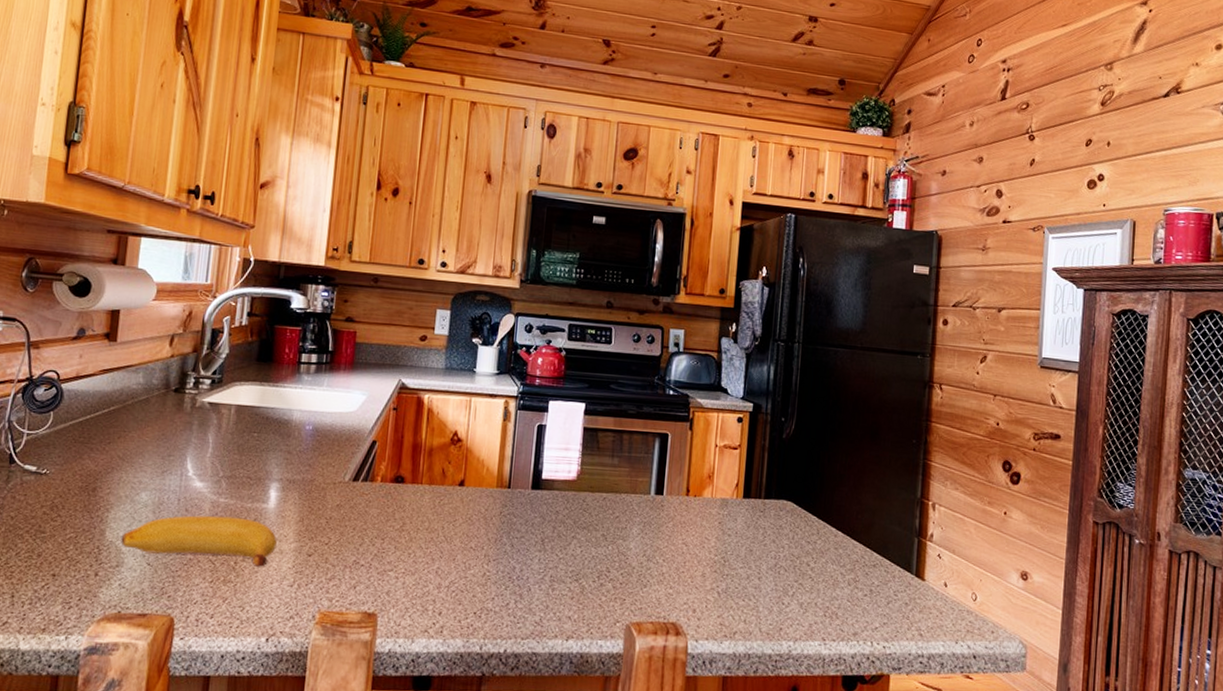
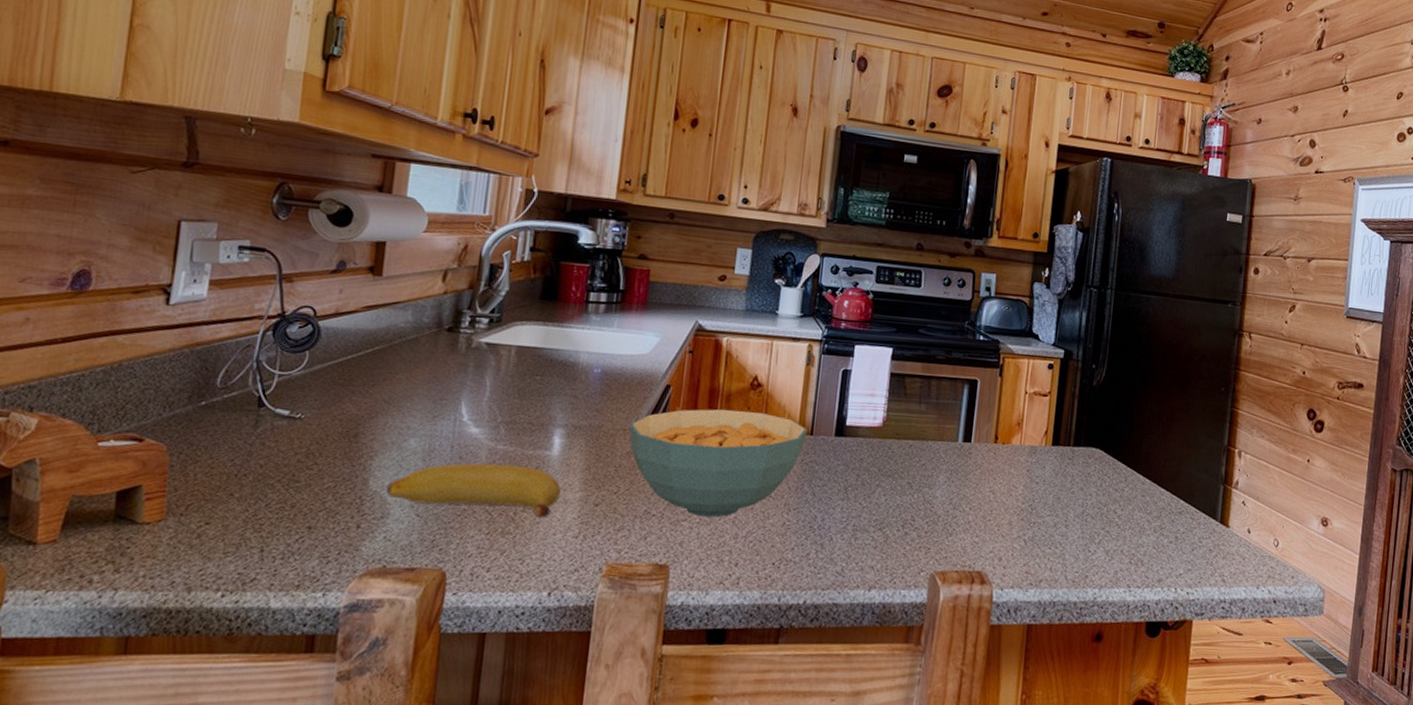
cereal bowl: none [339,463,506,568] -> present [629,408,808,518]

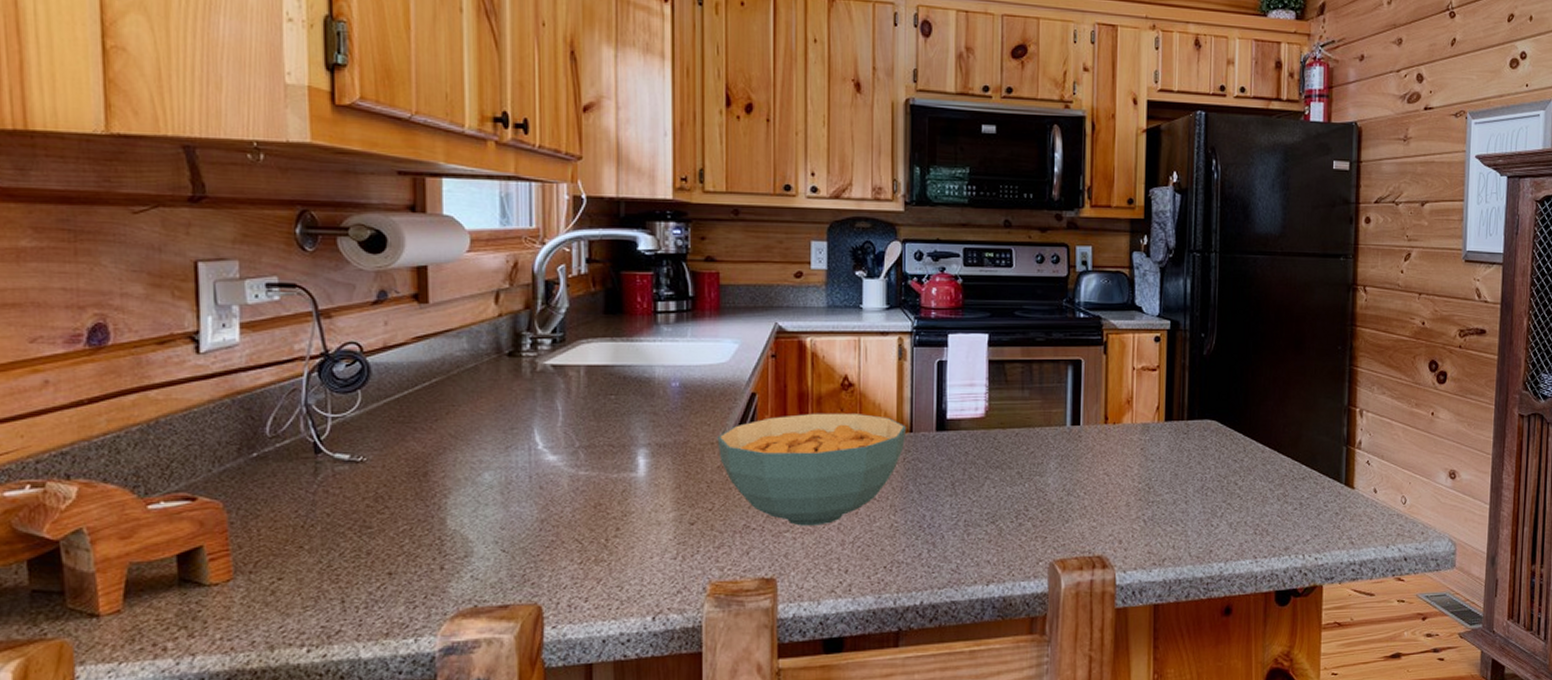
banana: present [386,463,561,518] -> none [466,490,652,542]

